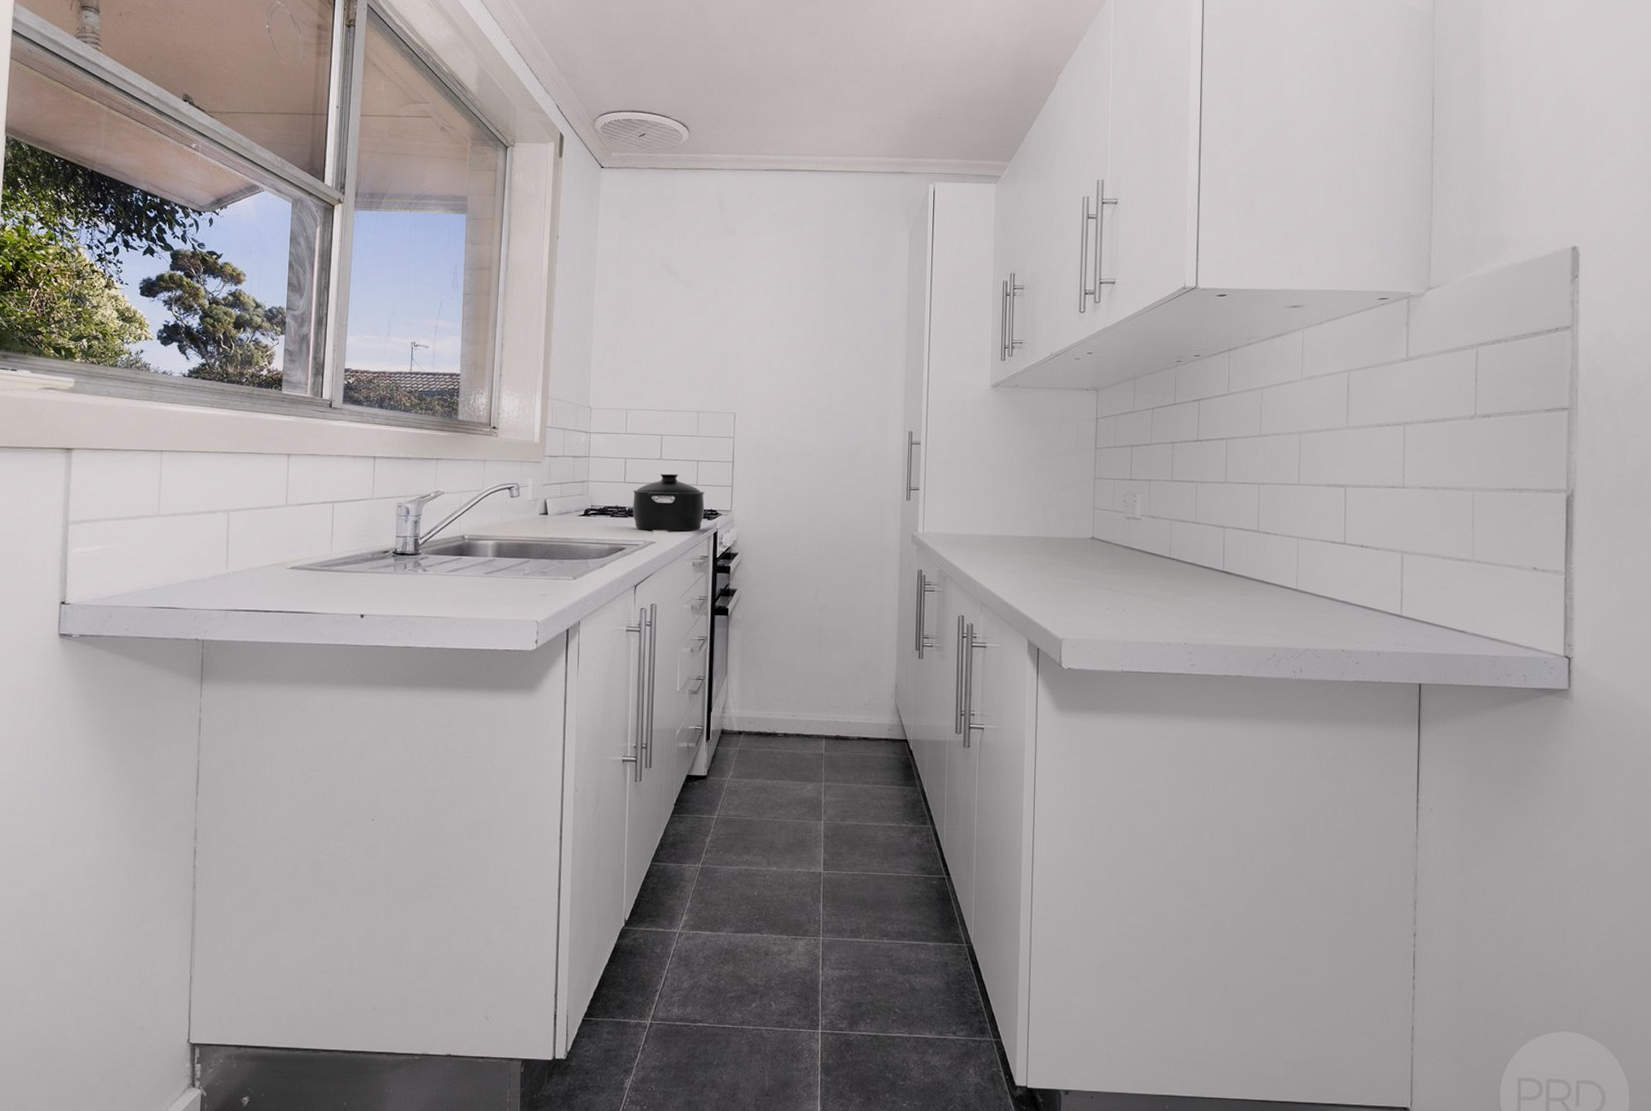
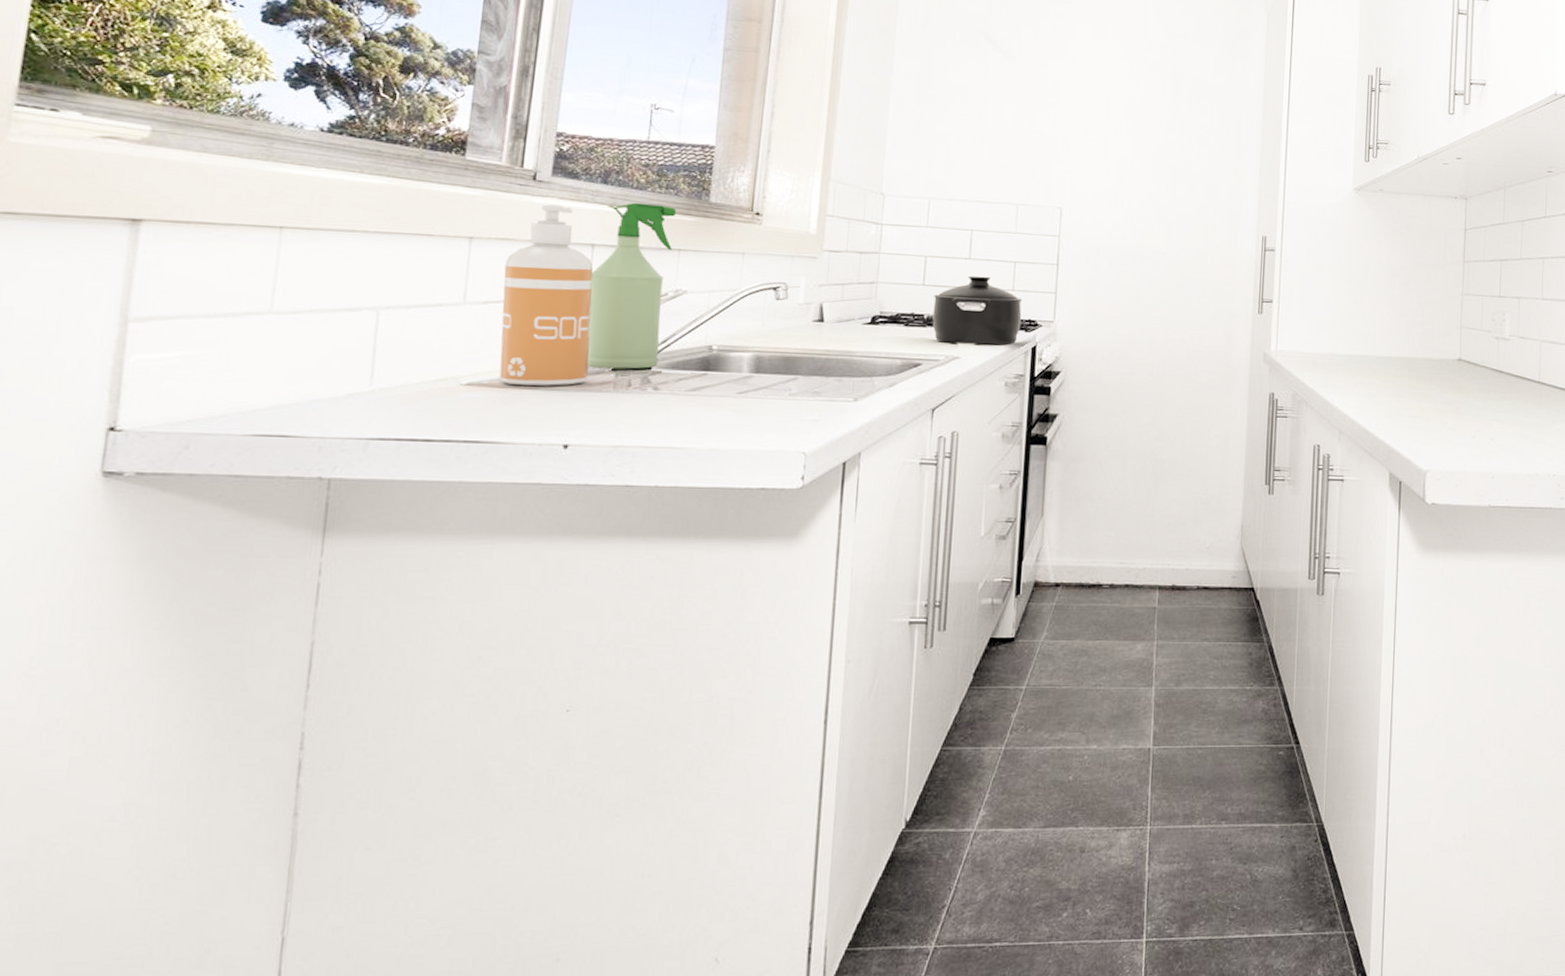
soap dispenser: none [312,426,376,569] -> present [499,204,594,386]
spray bottle: none [374,422,433,556] -> present [587,202,676,370]

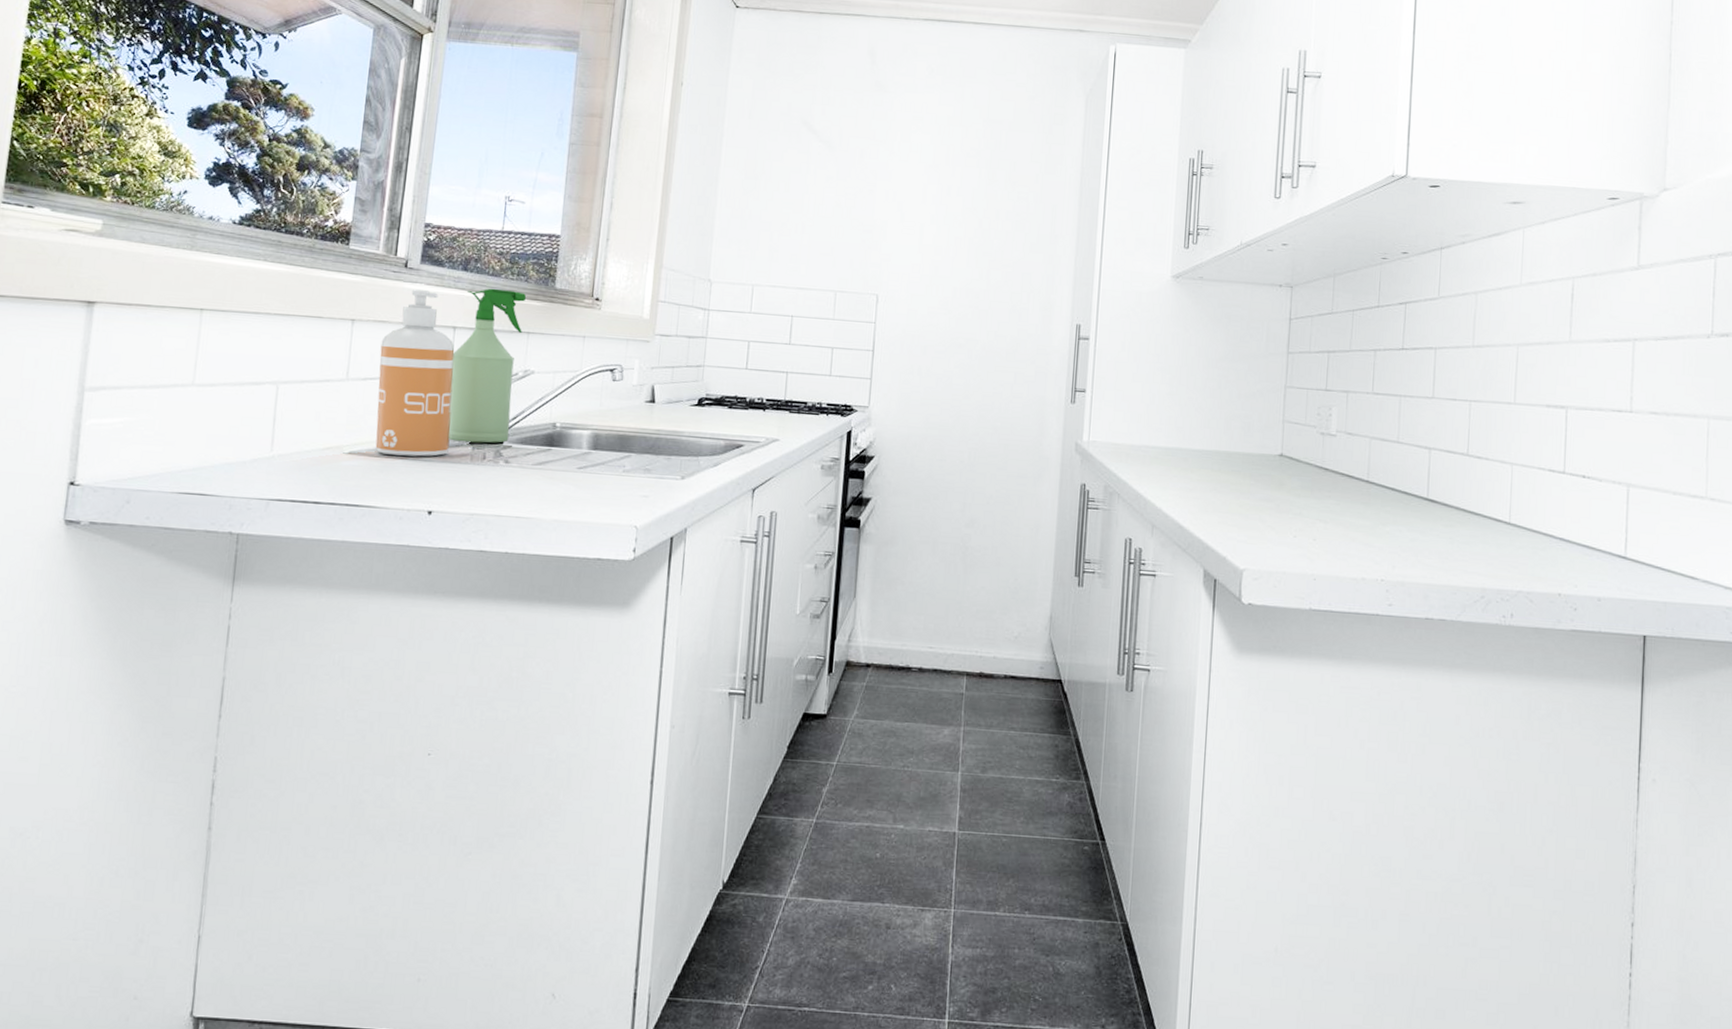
saucepan: present [932,275,1023,345] -> none [754,360,839,429]

